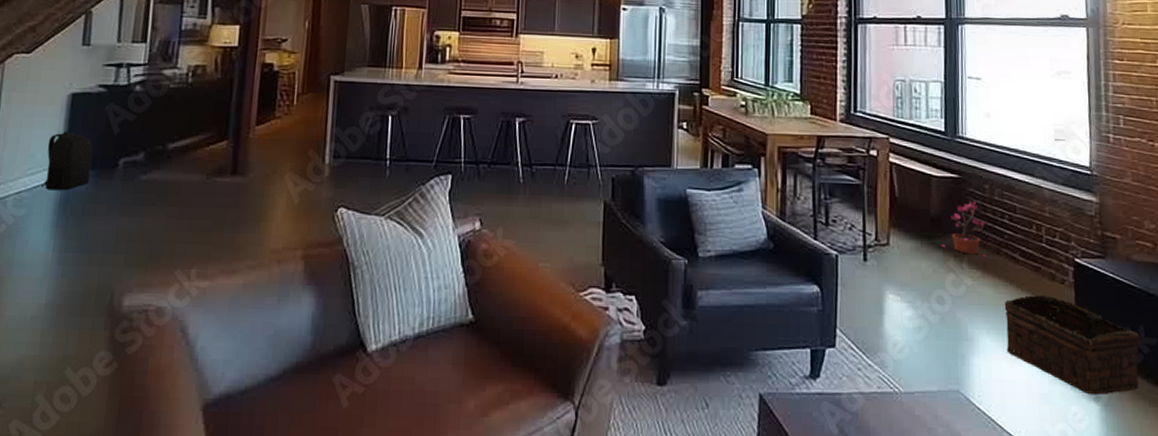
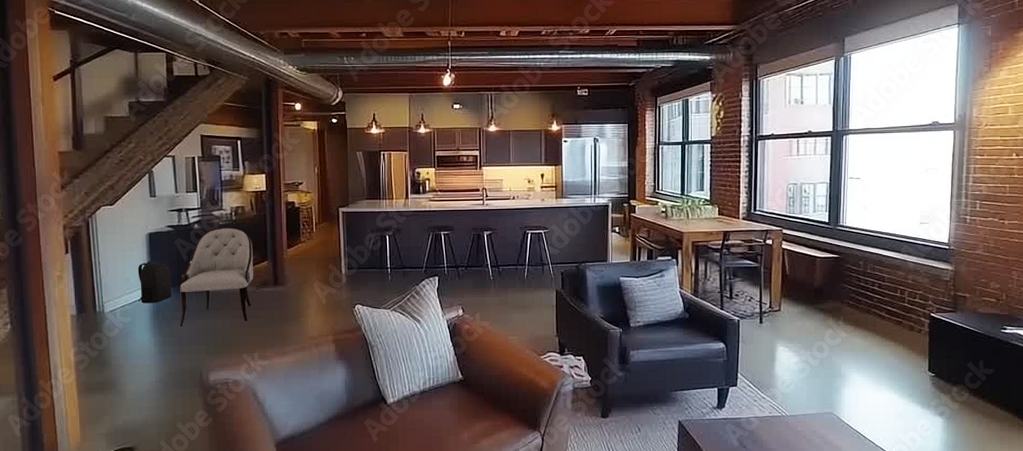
armchair: none [94,91,210,226] -> present [180,227,253,327]
potted plant: present [940,201,986,258] -> none [821,274,859,317]
basket: present [1004,295,1141,396] -> none [871,342,980,412]

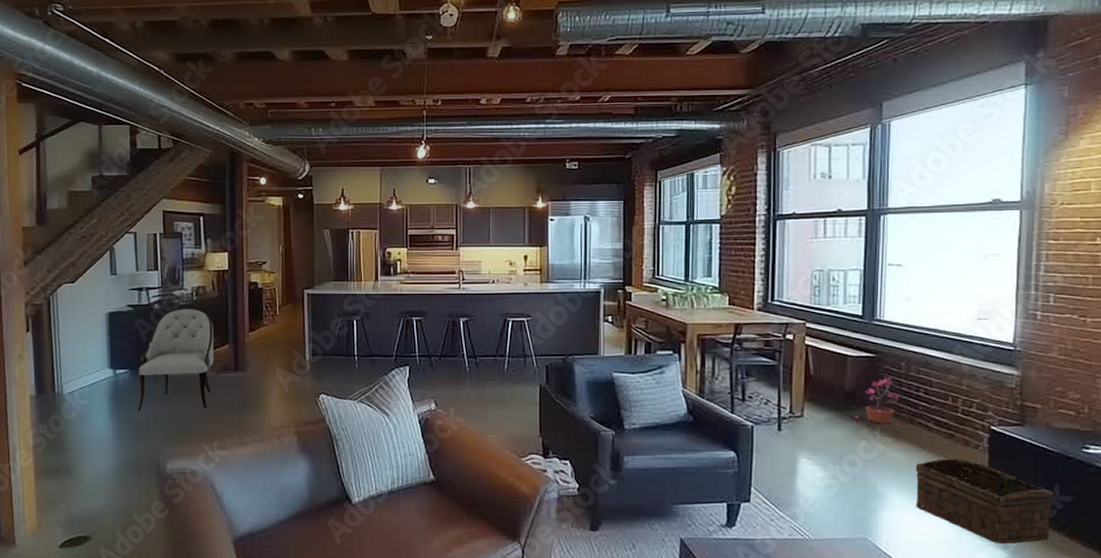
backpack: present [137,260,172,304] -> none [97,341,130,386]
potted plant: none [821,274,859,317] -> present [853,377,900,427]
basket: none [871,342,980,412] -> present [915,459,1055,545]

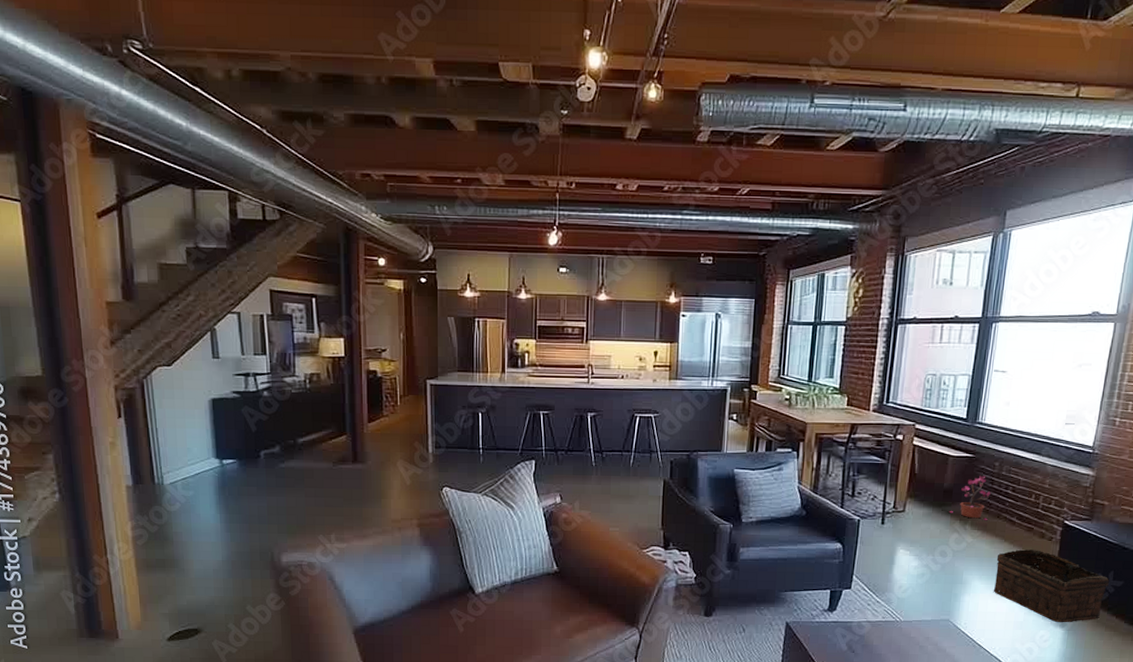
armchair: present [138,308,214,411] -> none [248,396,330,503]

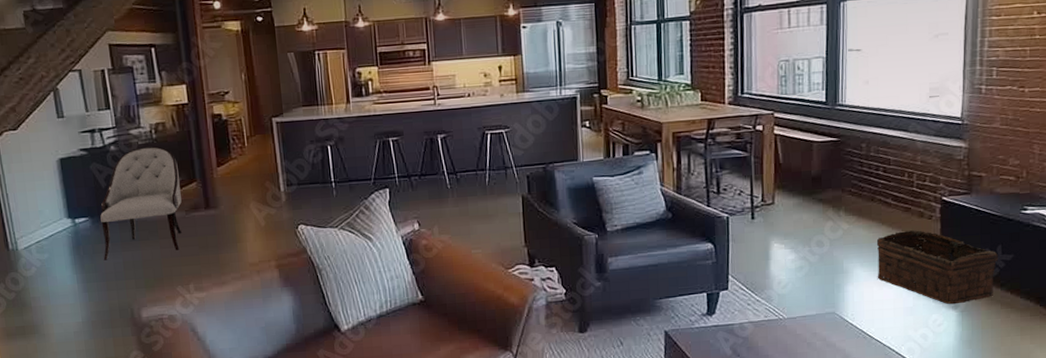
armchair: none [248,396,330,503] -> present [100,146,182,261]
potted plant: present [948,476,991,521] -> none [820,159,862,206]

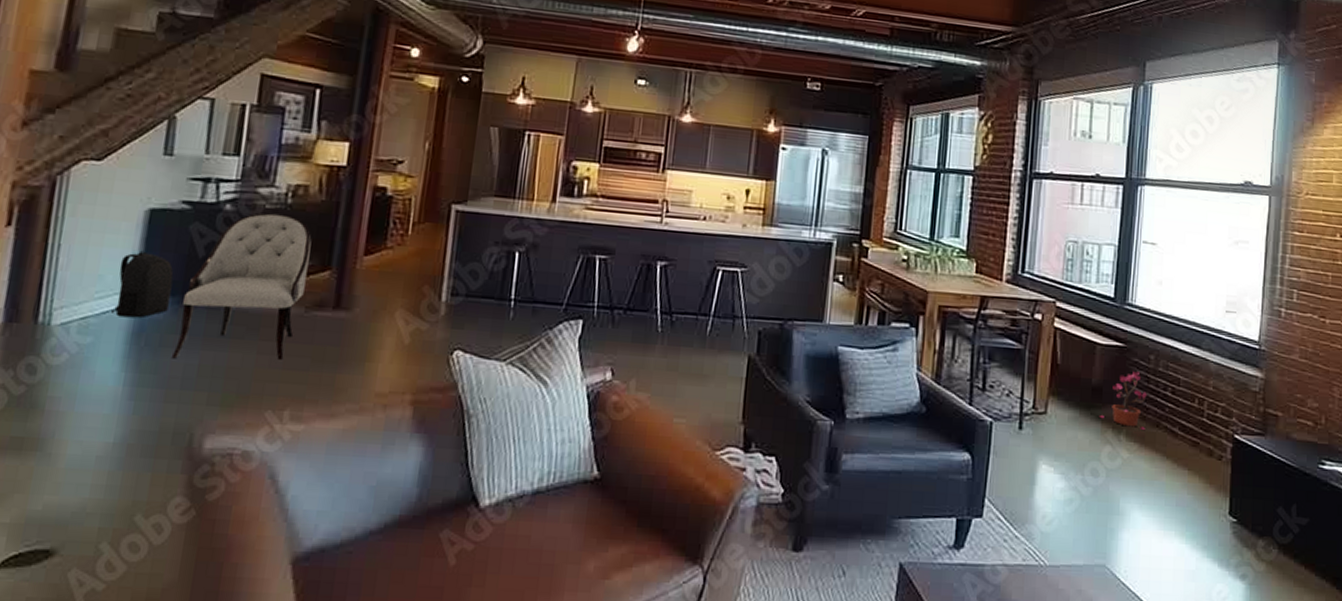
backpack: none [50,189,92,238] -> present [112,250,174,318]
potted plant: none [820,159,862,206] -> present [1099,371,1147,431]
basket: present [876,230,998,305] -> none [1157,470,1292,574]

